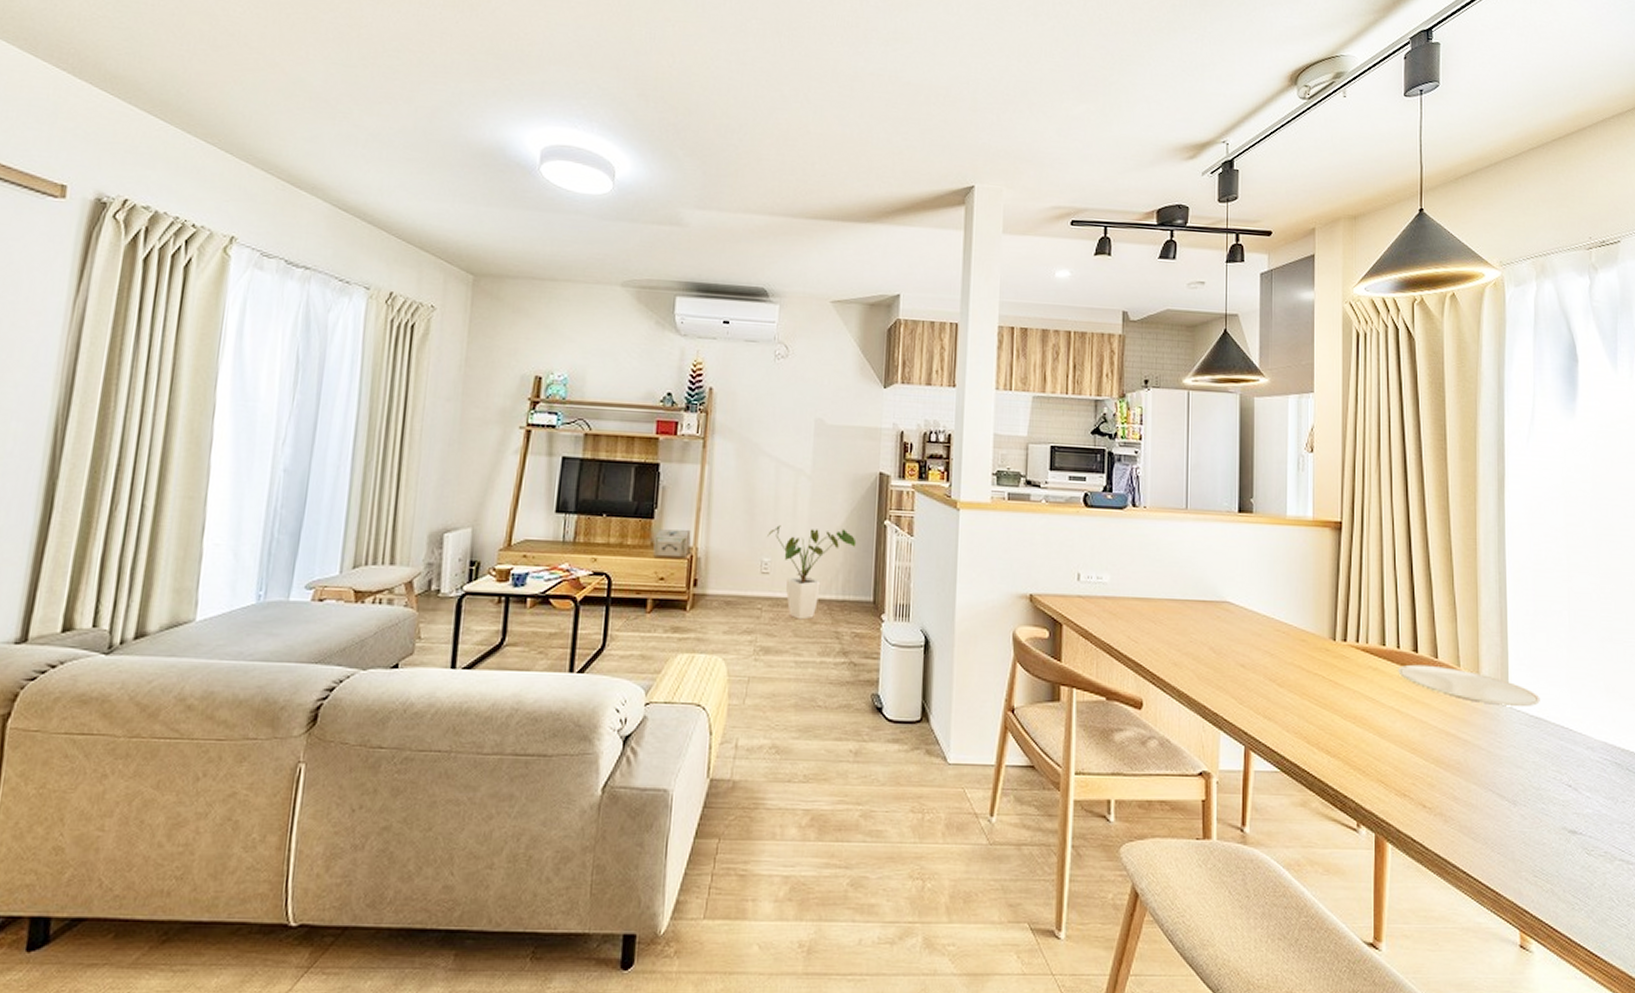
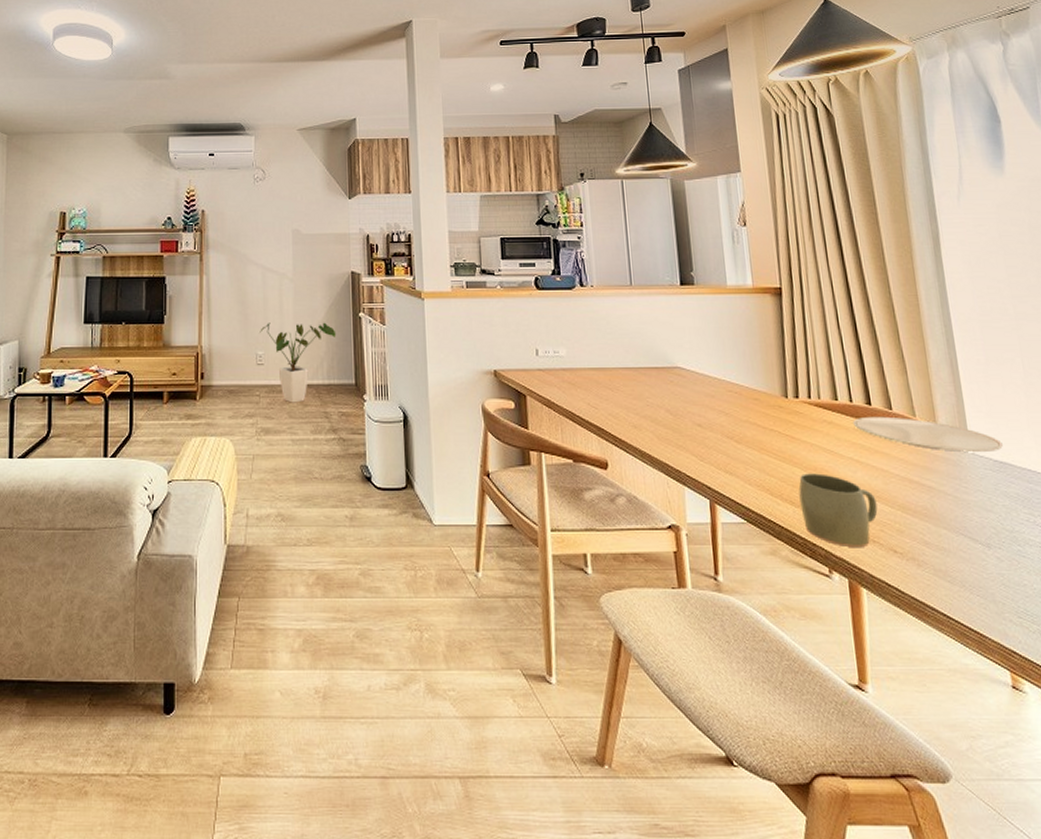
decorative box: present [653,529,691,560] -> none [166,330,196,357]
mug: none [1336,722,1412,802] -> present [798,473,878,548]

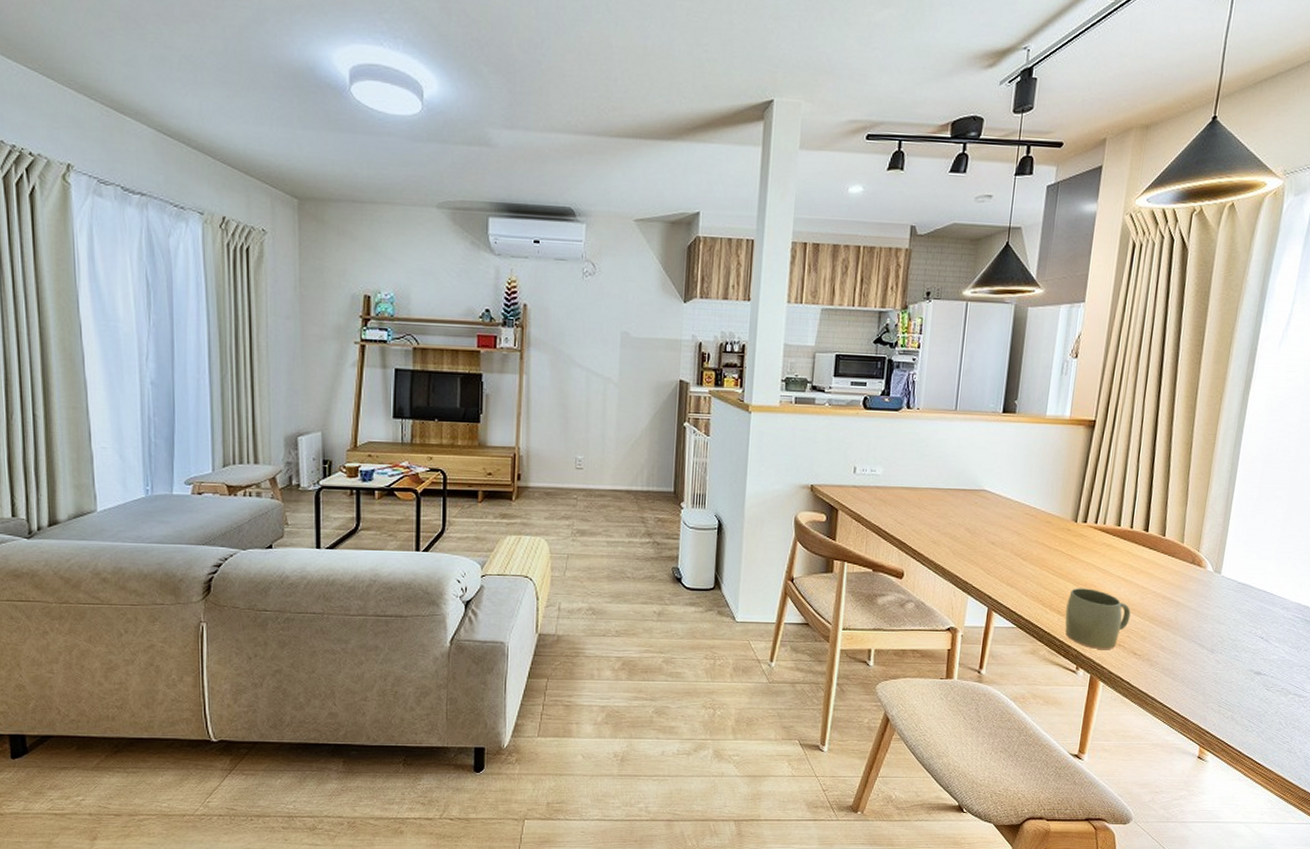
house plant: present [260,322,336,403] -> none [580,427,659,508]
plate: present [853,416,1003,453] -> none [1128,541,1250,576]

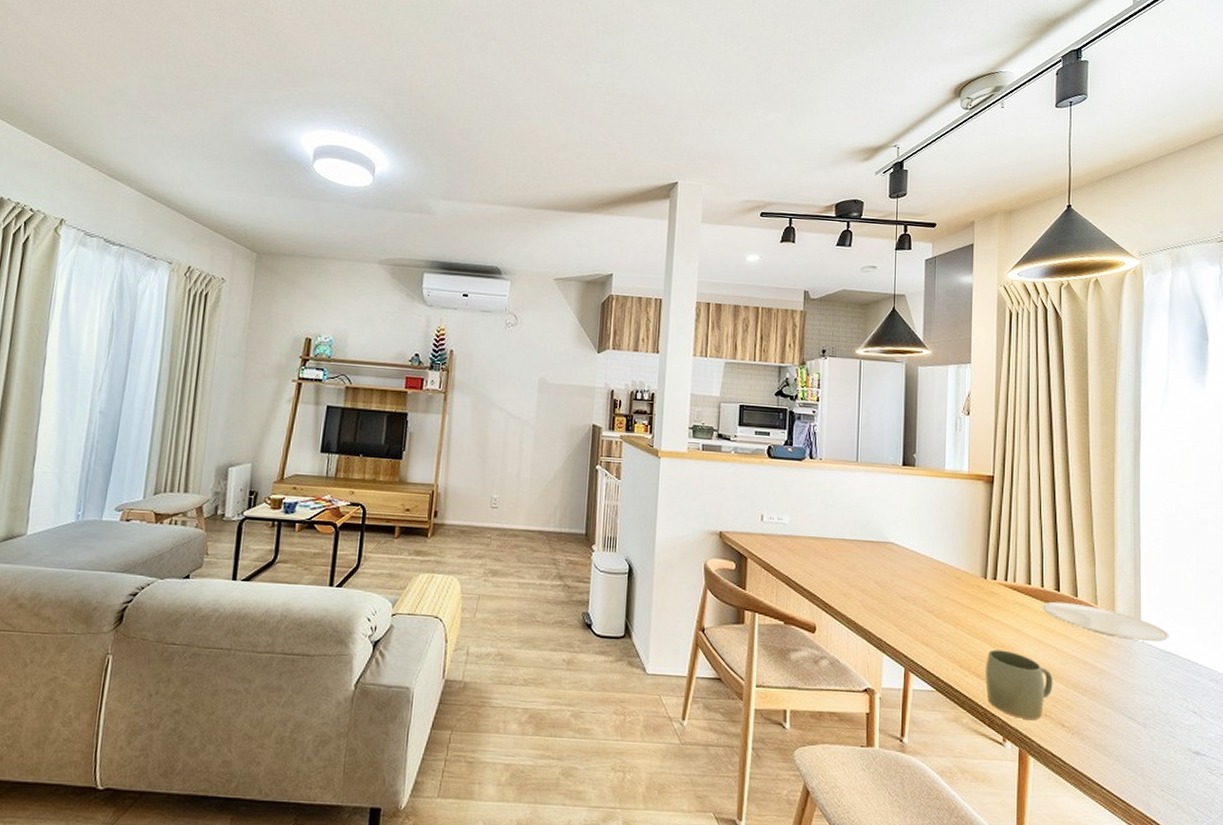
plate: none [1128,541,1250,576] -> present [1042,601,1169,642]

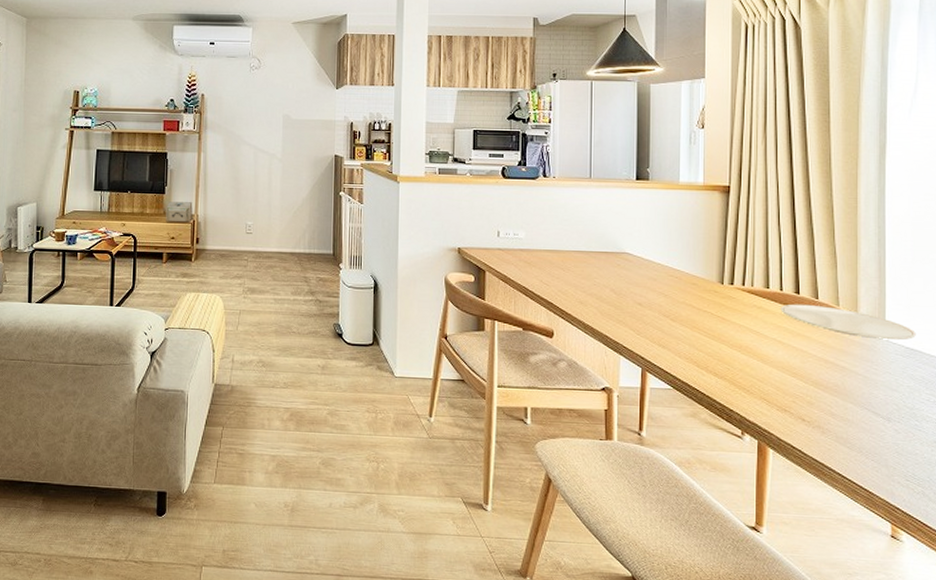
decorative box: none [401,468,433,495] -> present [166,201,193,224]
mug: present [985,649,1053,720] -> none [723,350,792,415]

